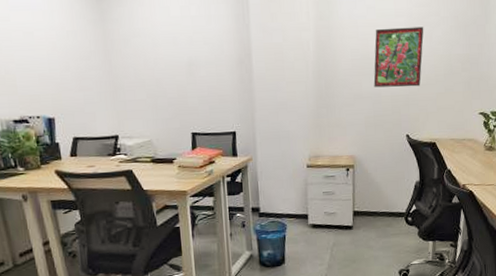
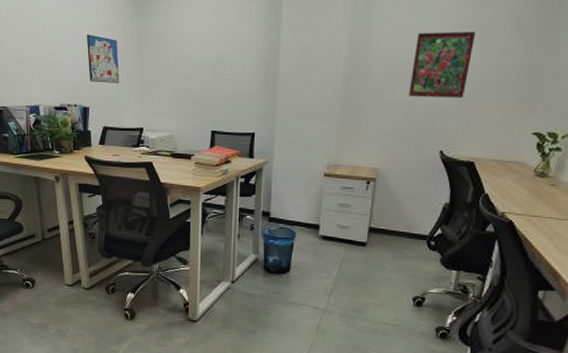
wall art: none [43,40,87,91] -> present [86,34,120,83]

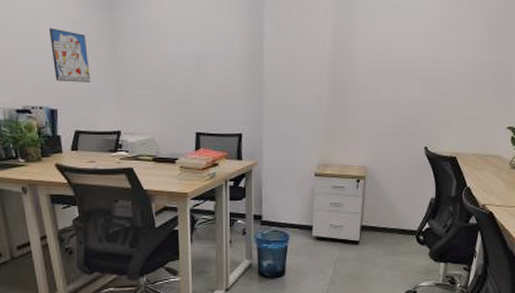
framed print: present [408,31,476,98] -> none [393,29,453,95]

